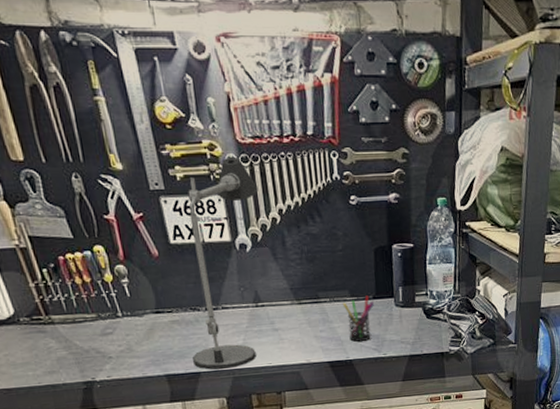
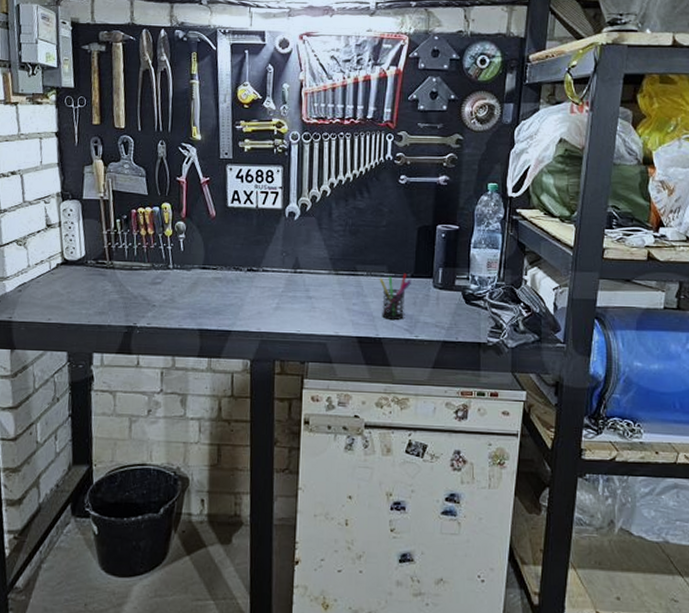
desk lamp: present [188,156,259,370] -> none [226,134,315,331]

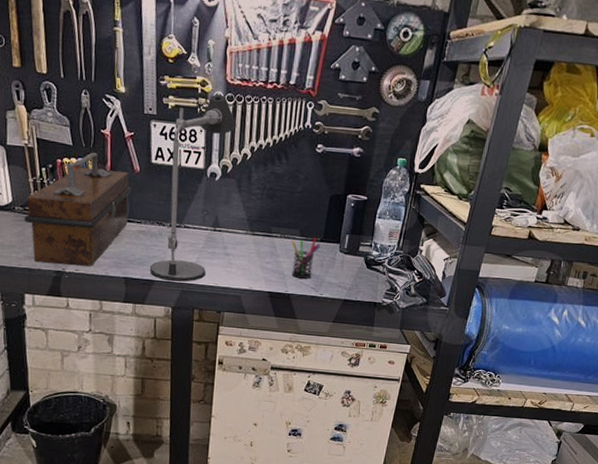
toolbox: none [96,200,208,319] -> present [24,152,132,266]
desk lamp: none [226,134,315,331] -> present [150,94,237,282]

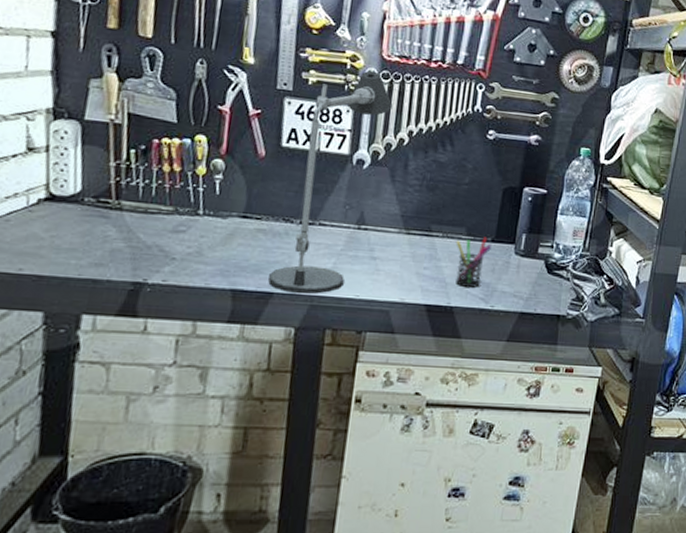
toolbox: present [24,152,132,266] -> none [95,131,253,276]

